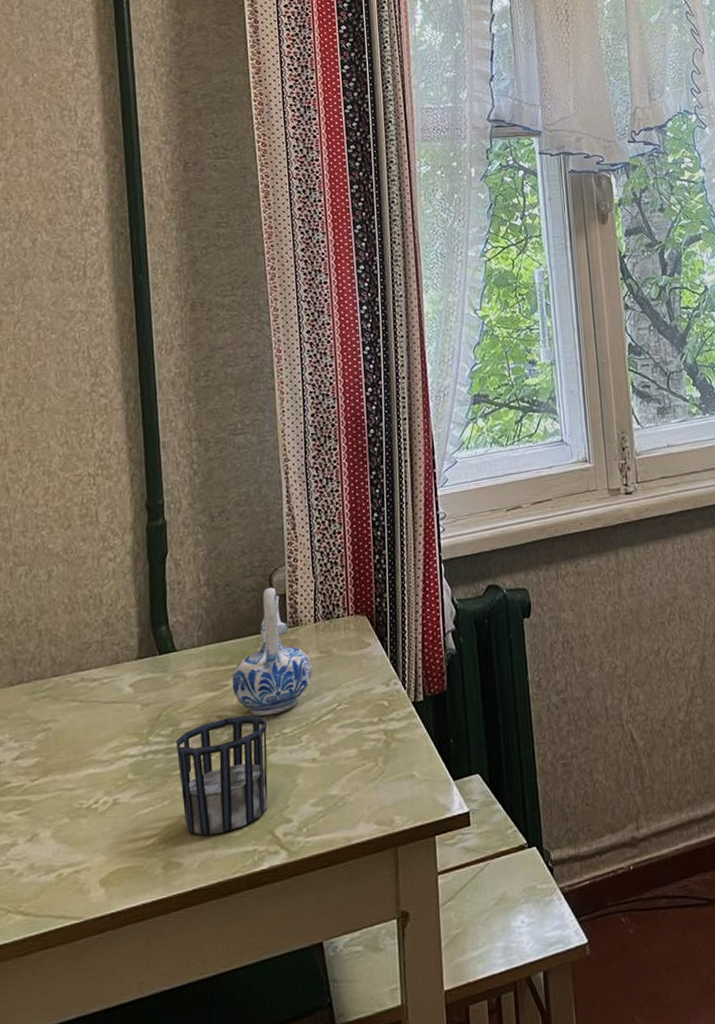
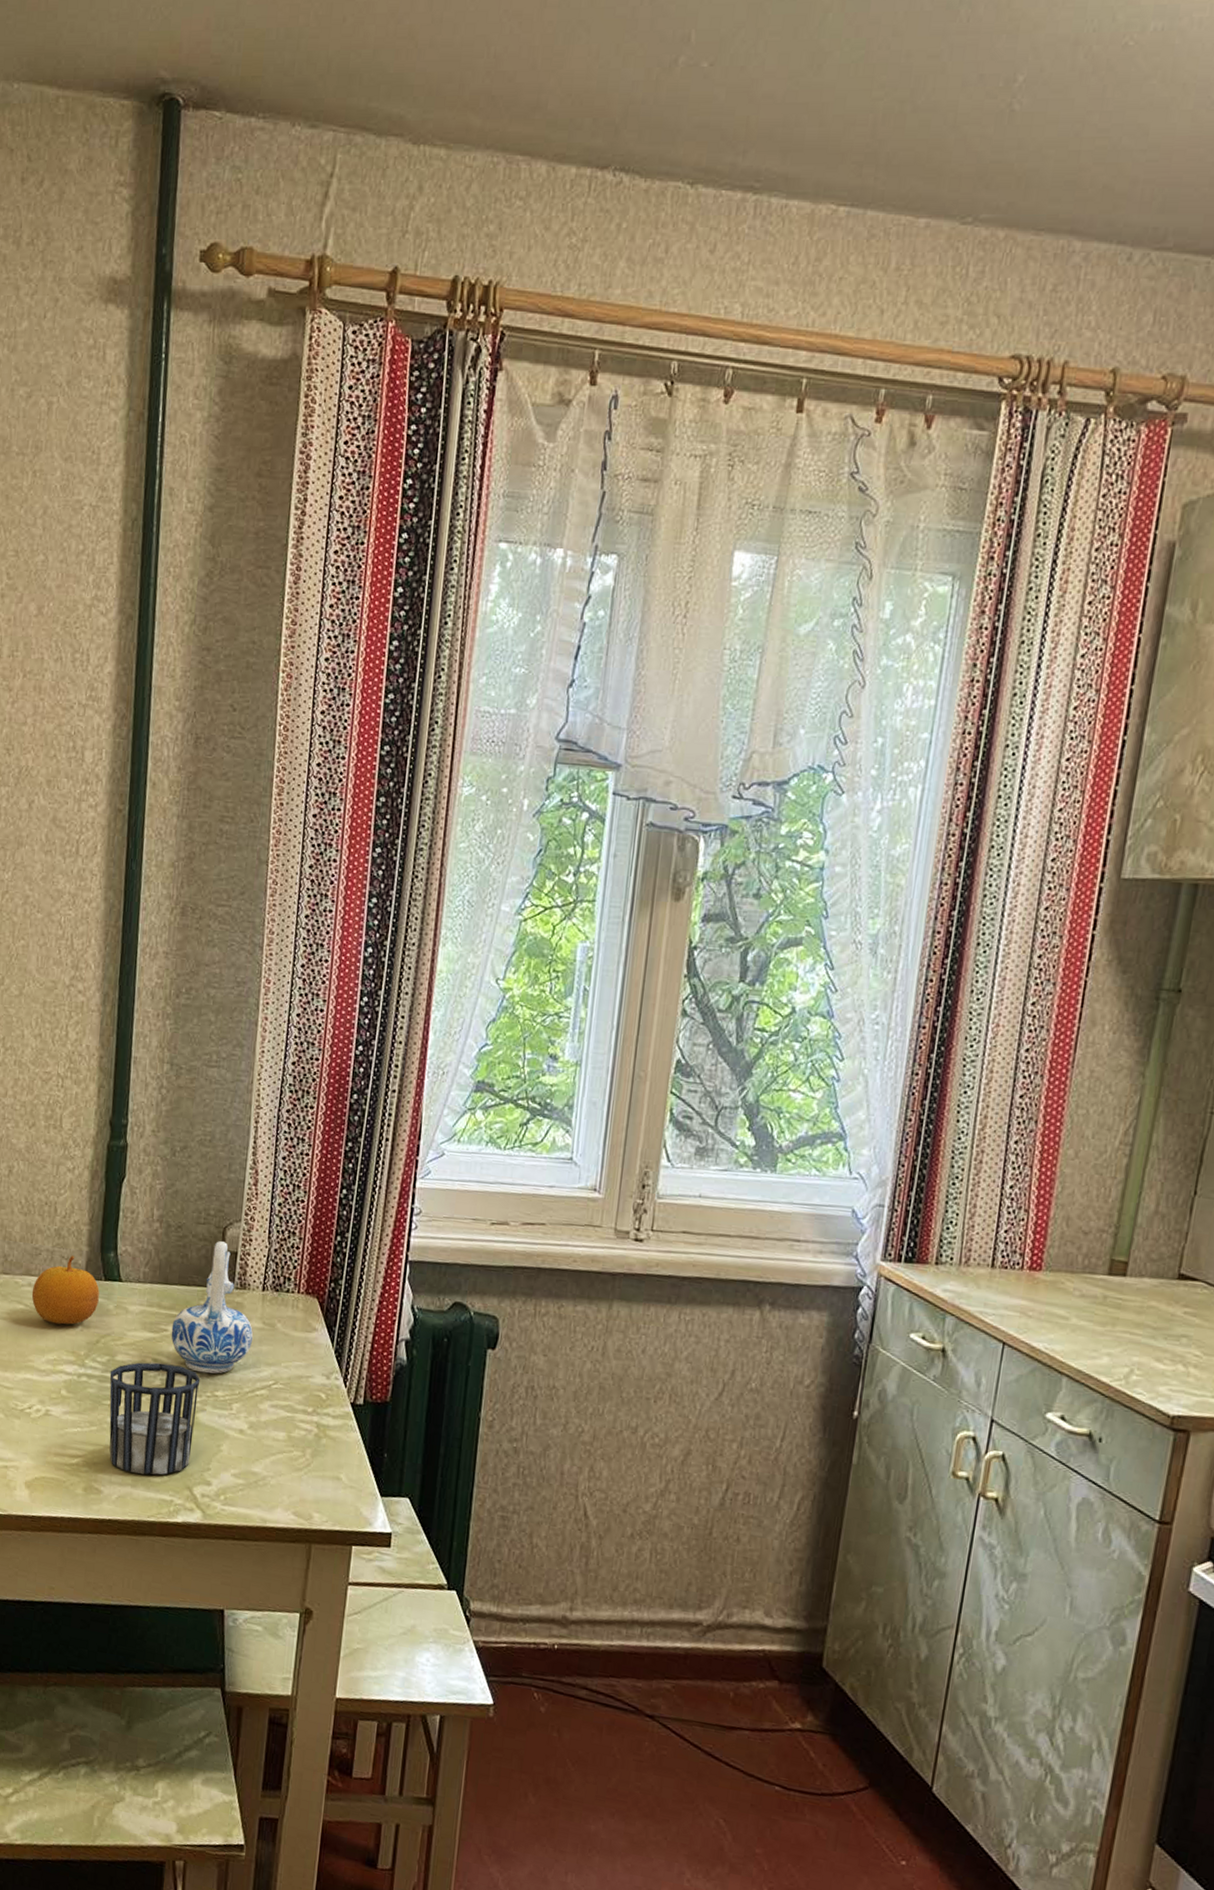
fruit: none [85,639,156,712] -> present [31,1255,100,1325]

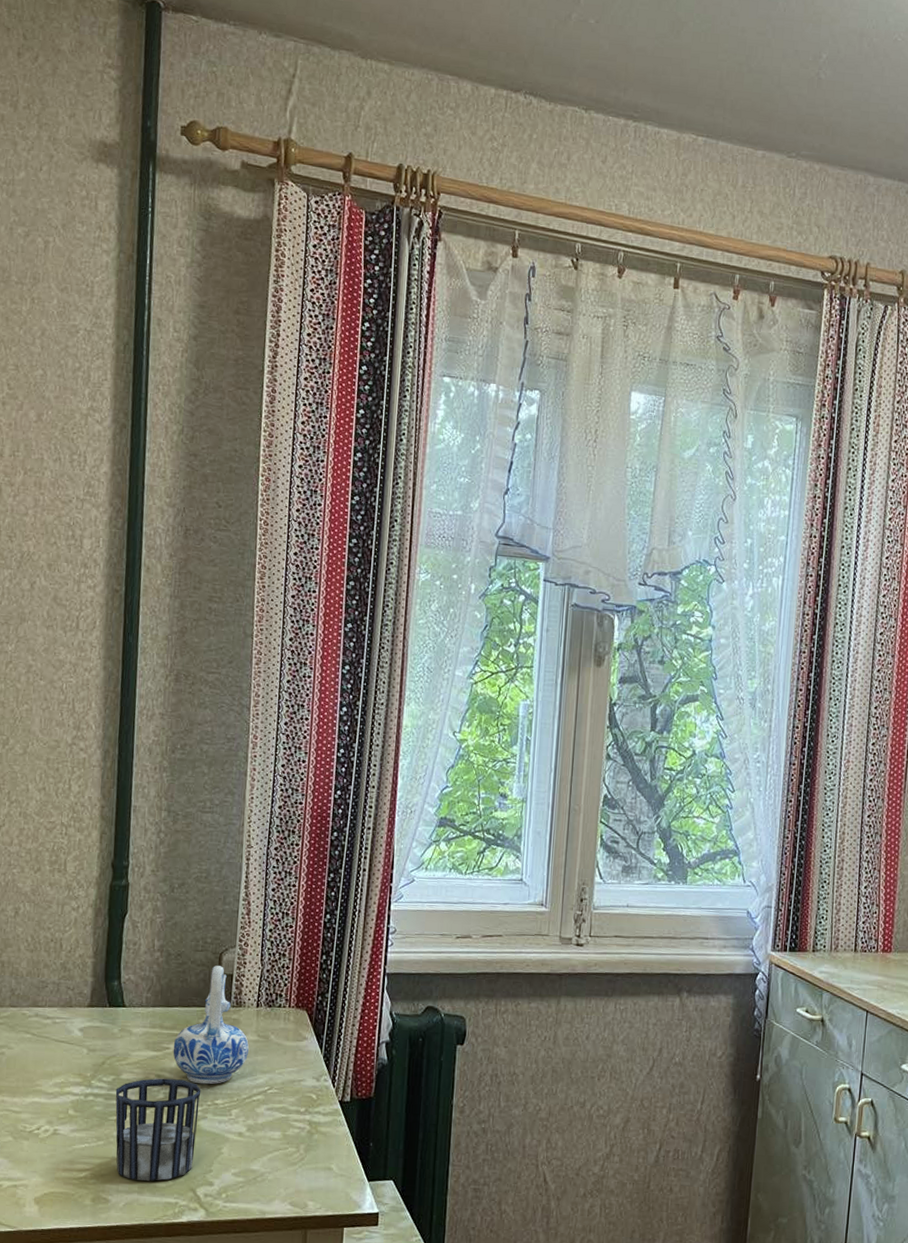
fruit: present [31,1255,100,1325] -> none [38,986,104,1050]

